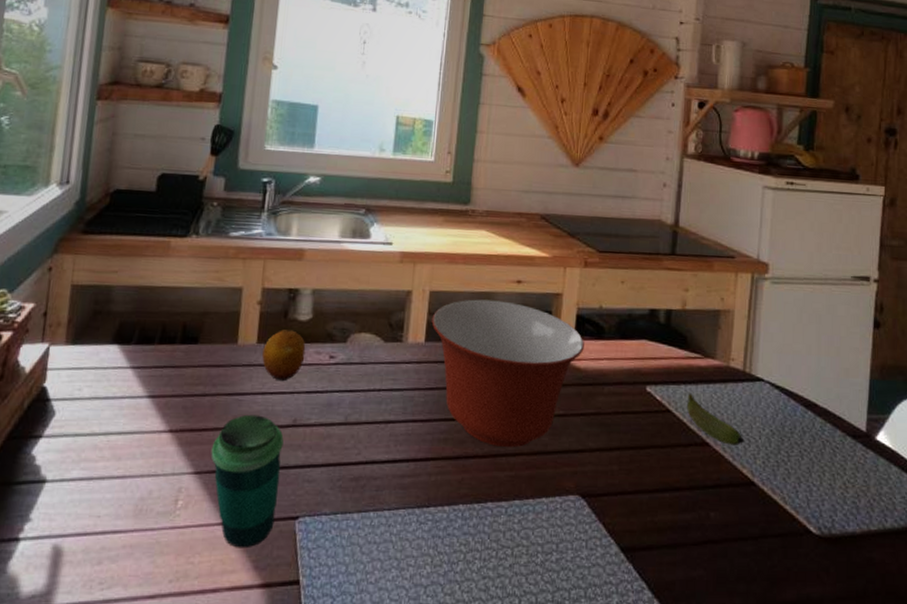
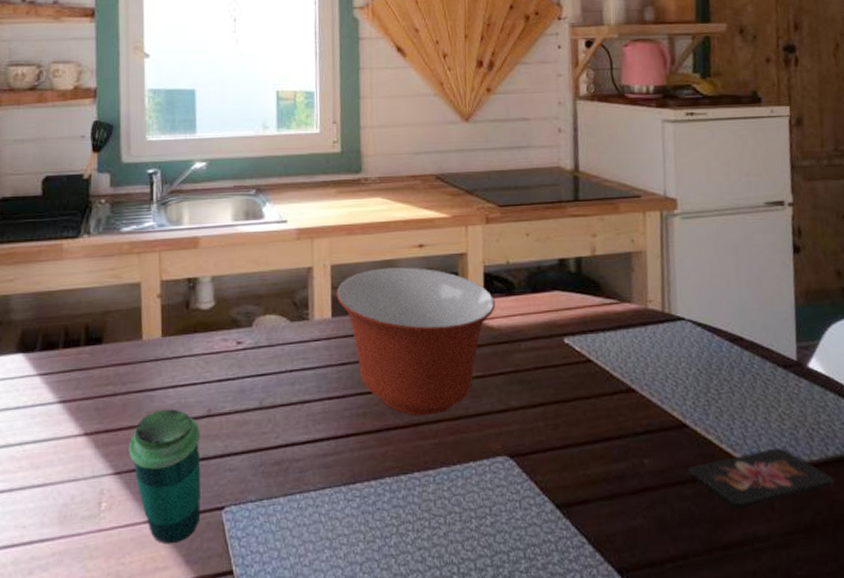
fruit: present [262,330,306,382] -> none [169,320,212,373]
banana: present [687,393,745,445] -> none [607,340,672,389]
smartphone: none [752,513,889,570] -> present [689,446,835,509]

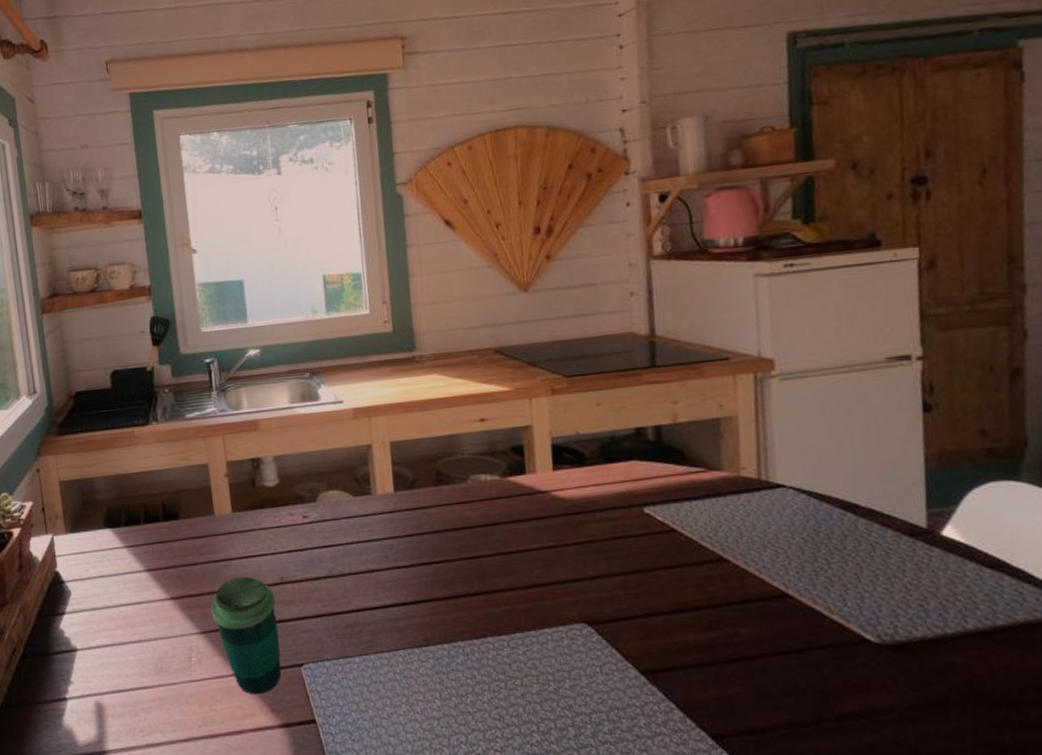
mixing bowl: present [336,267,495,416] -> none [396,441,566,584]
smartphone: present [689,446,835,509] -> none [793,618,975,681]

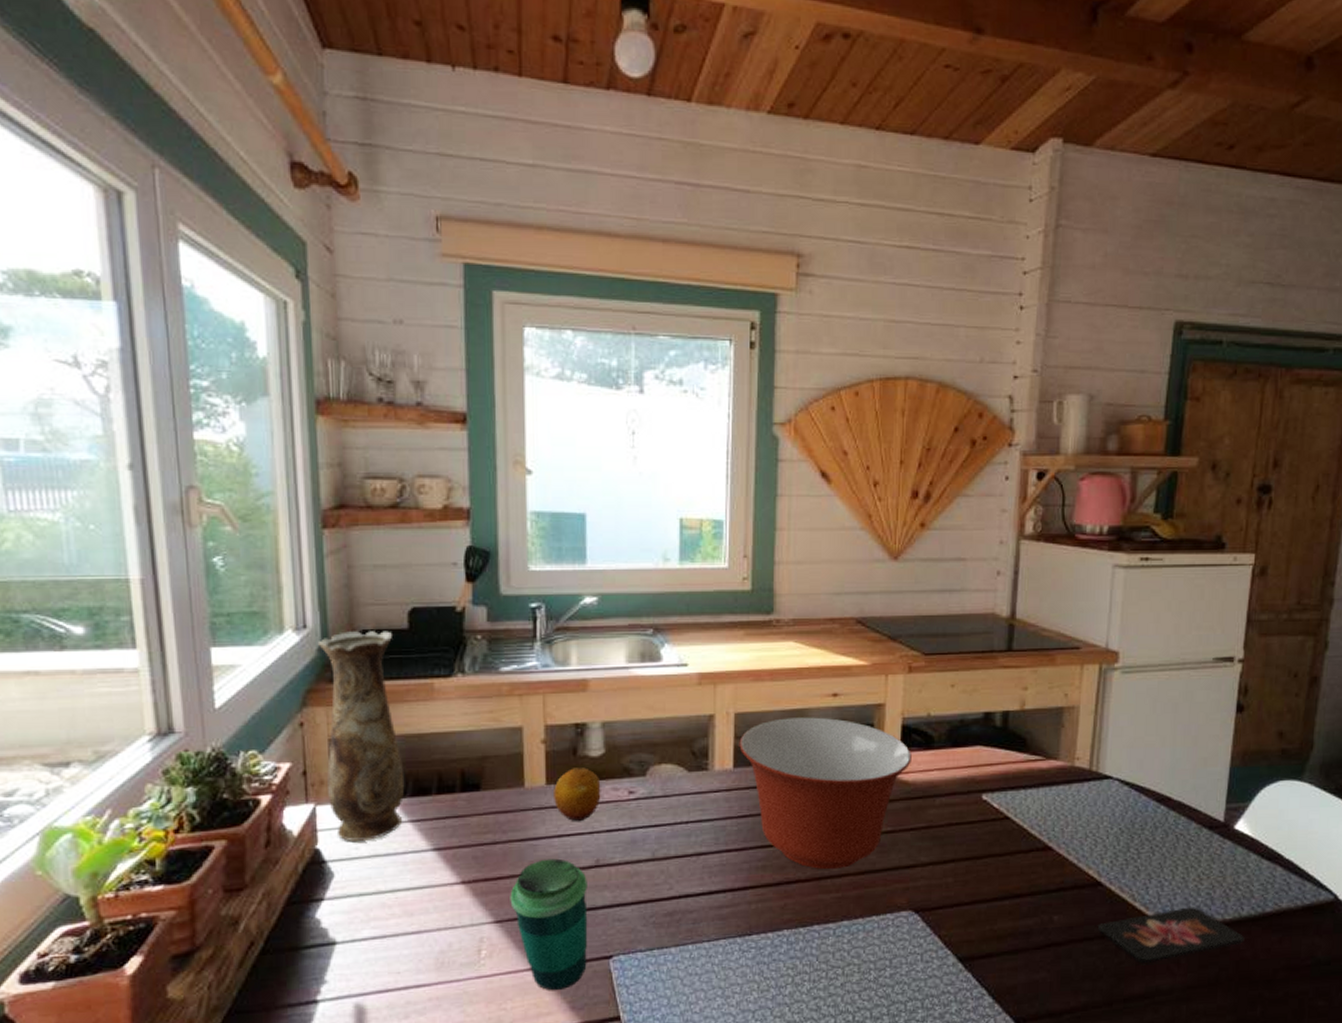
vase: none [45,391,120,565] -> present [317,631,405,841]
fruit: none [239,496,280,545] -> present [554,767,601,822]
mixing bowl: none [396,441,566,584] -> present [739,717,912,870]
smartphone: none [793,618,975,681] -> present [1098,906,1245,964]

